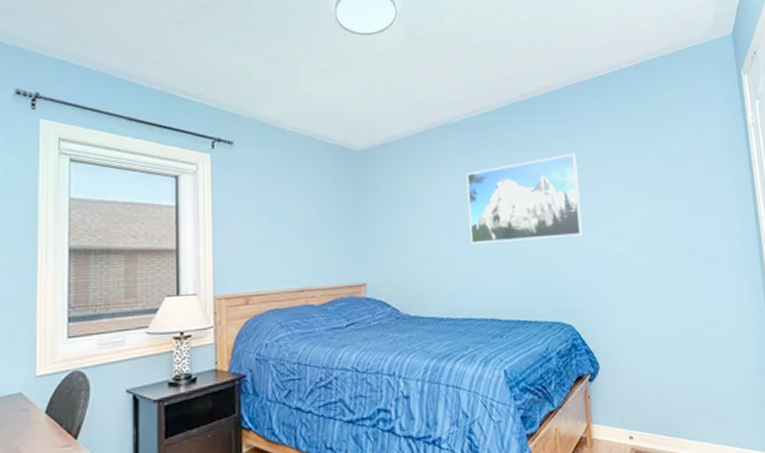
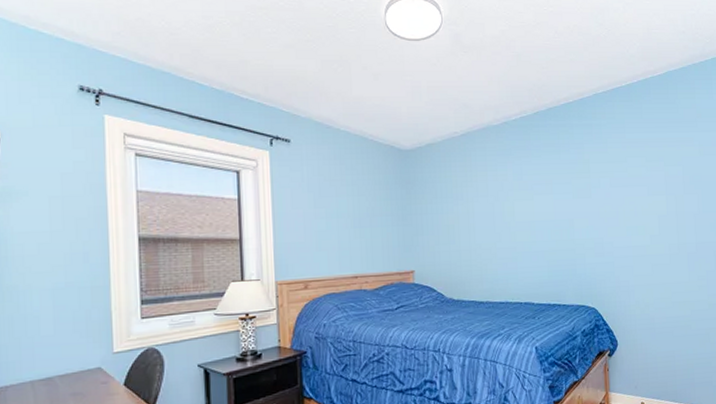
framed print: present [466,153,583,245] -> none [505,155,608,237]

